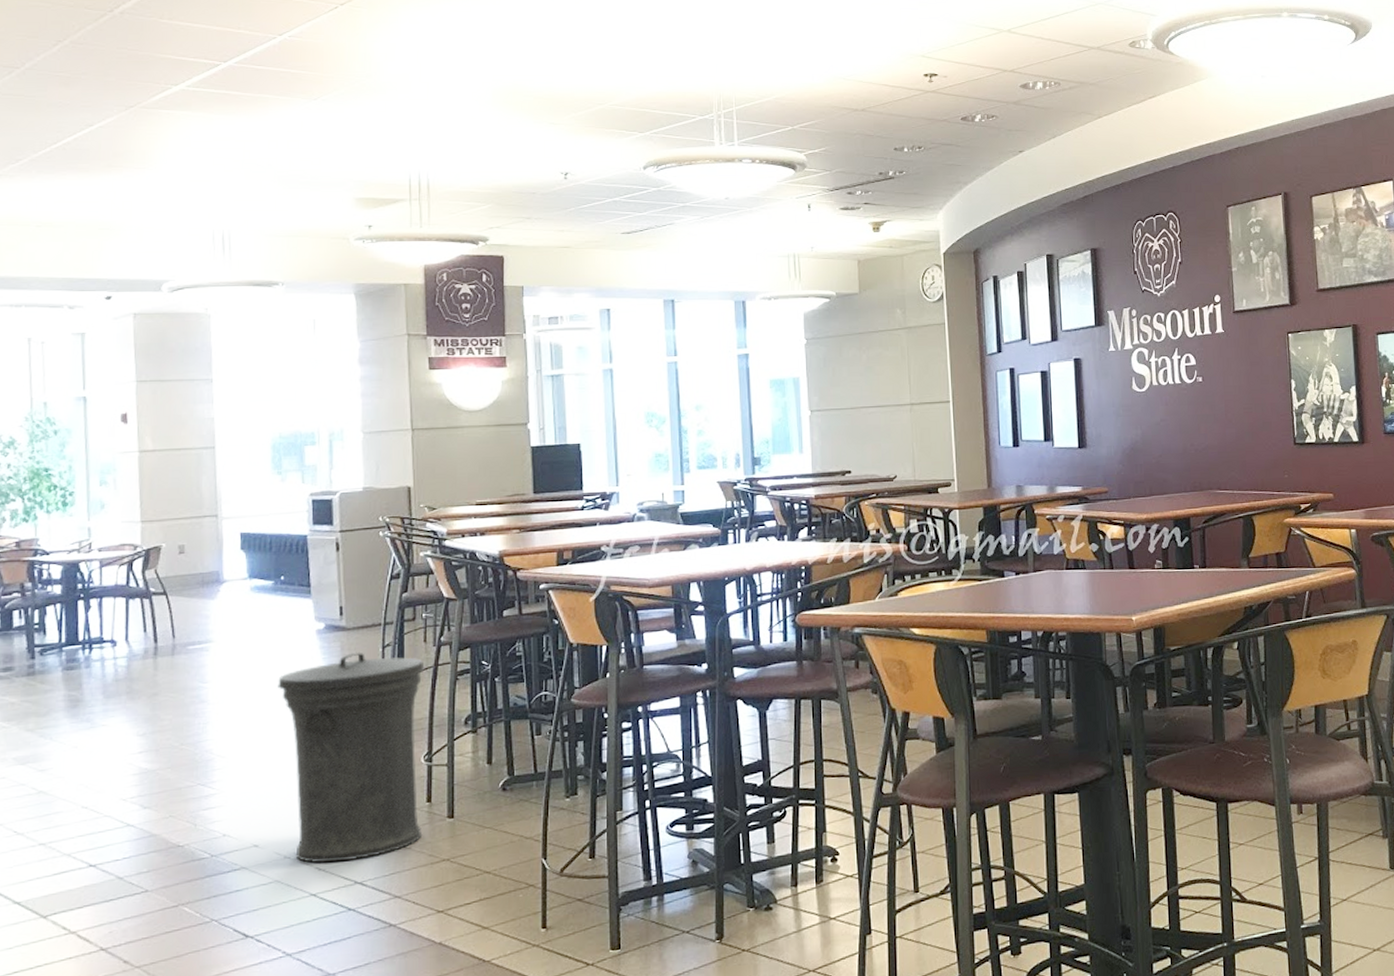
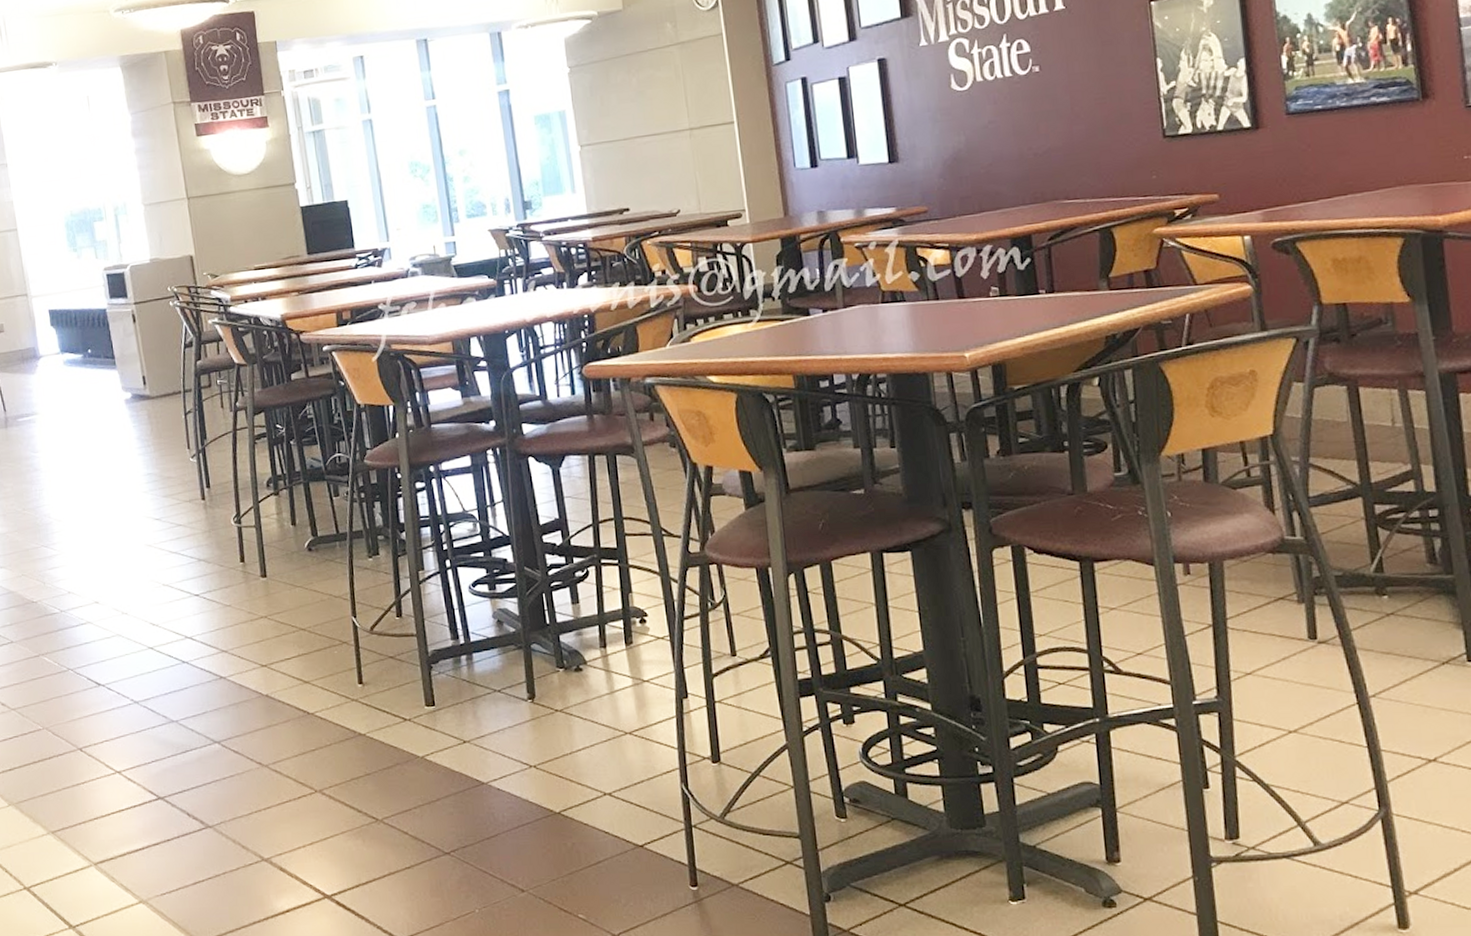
trash can: present [278,652,425,863] -> none [97,419,240,619]

